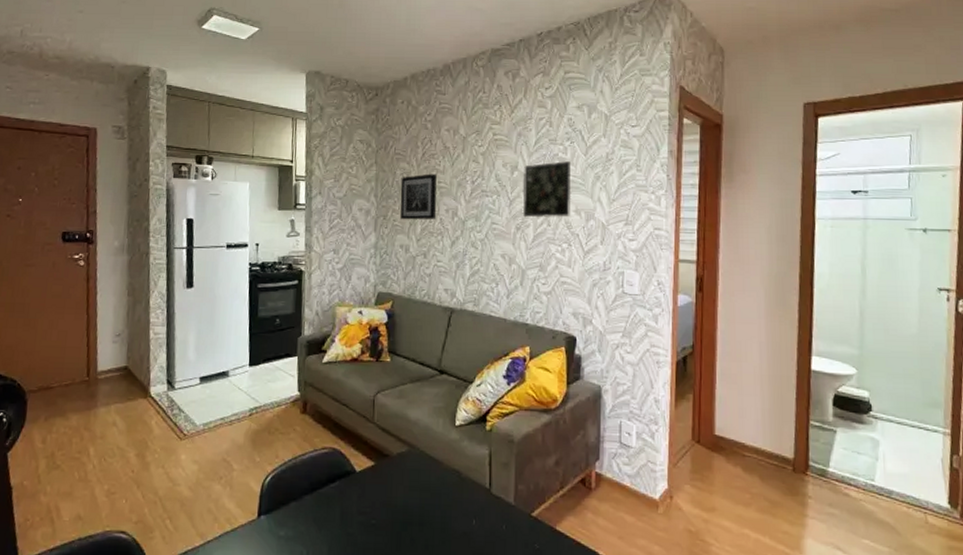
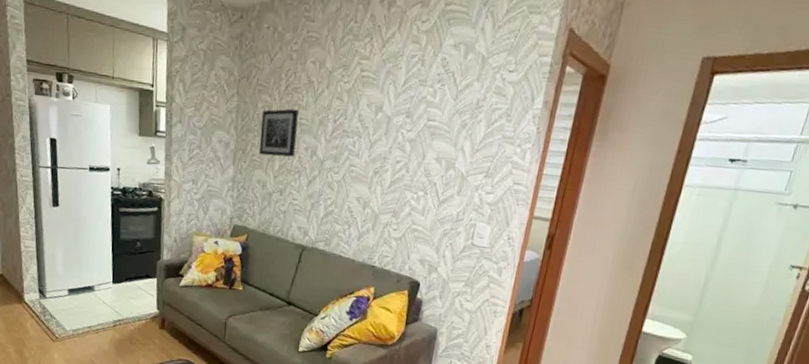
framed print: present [522,160,572,218] -> none [382,104,438,165]

